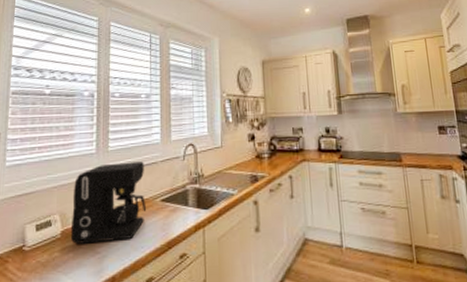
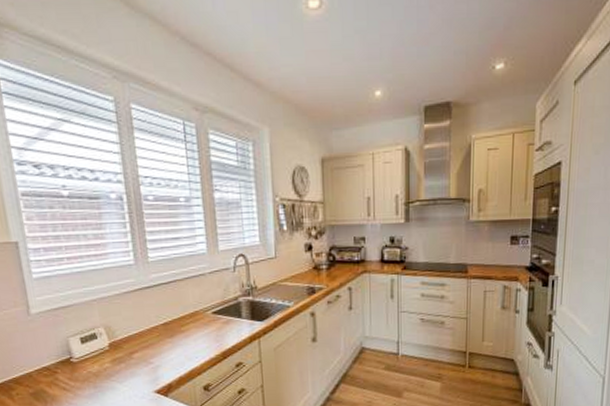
coffee maker: present [70,161,147,244] -> none [115,273,198,356]

